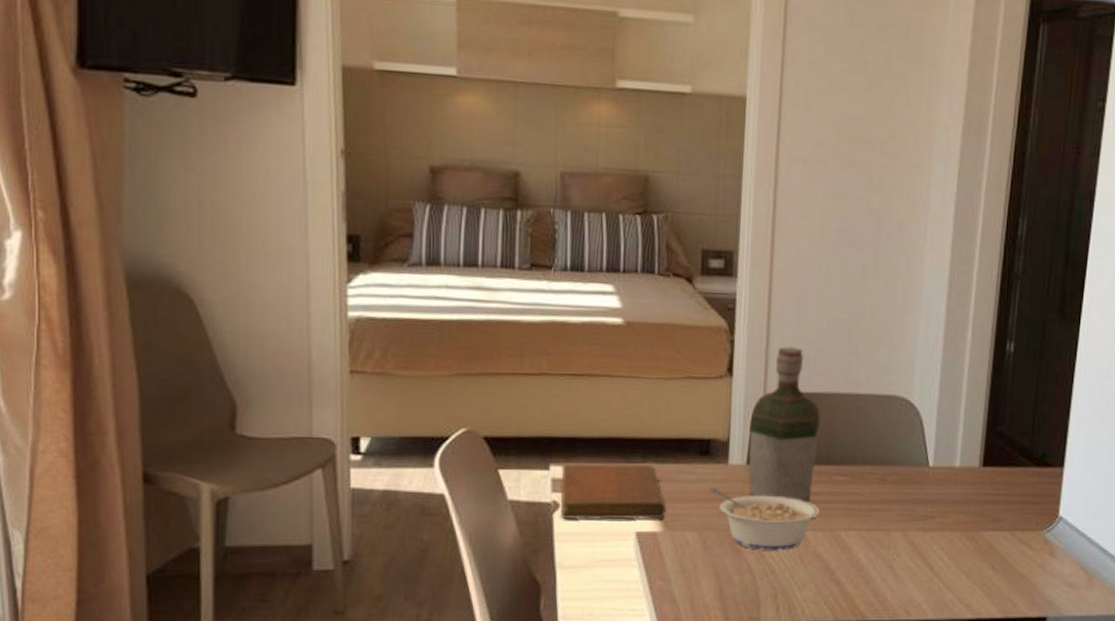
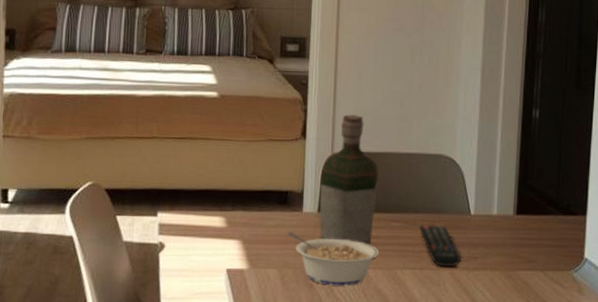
notebook: present [560,463,667,520] -> none [165,211,252,259]
remote control: none [867,479,918,528] -> present [419,225,462,267]

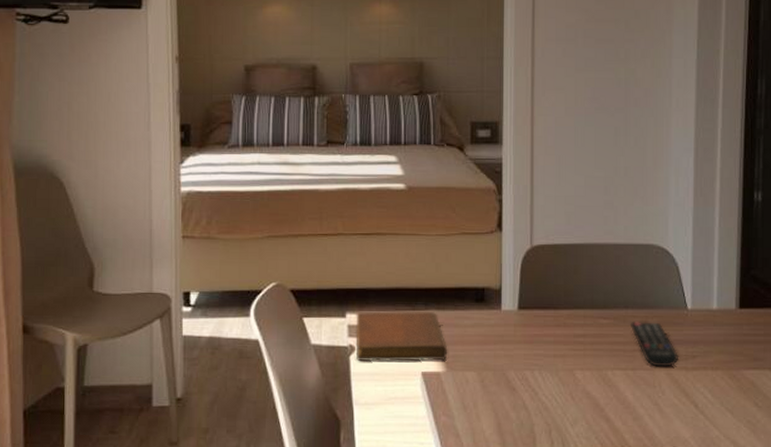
notebook: none [165,211,252,259] -> present [355,310,448,362]
legume: present [288,232,379,286] -> none [486,332,587,389]
bottle: present [319,114,379,245] -> none [519,203,584,344]

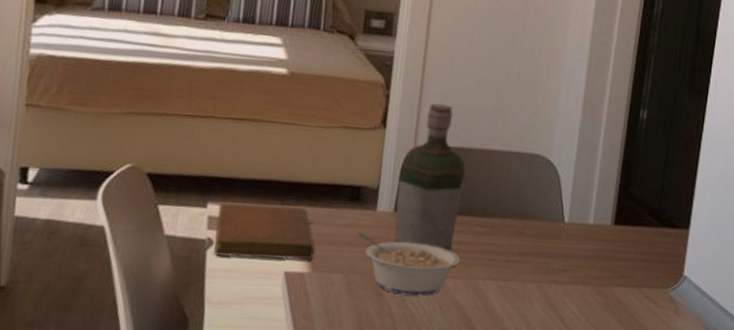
legume: none [486,332,587,389] -> present [358,233,460,296]
bottle: none [519,203,584,344] -> present [394,103,466,251]
remote control: present [630,322,679,367] -> none [506,231,552,280]

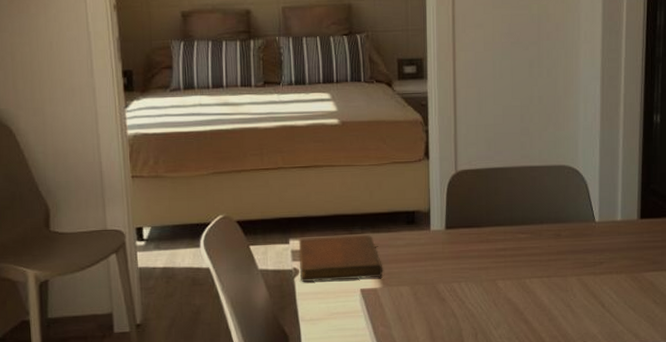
legume: present [358,233,460,296] -> none [418,250,508,298]
bottle: present [394,103,466,251] -> none [446,131,503,258]

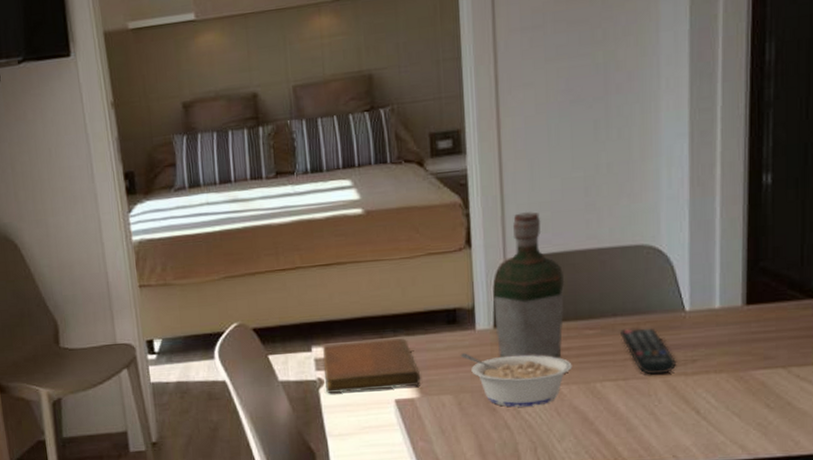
legume: none [418,250,508,298] -> present [461,353,572,407]
bottle: none [446,131,503,258] -> present [493,211,565,359]
remote control: none [545,234,589,274] -> present [619,328,677,375]

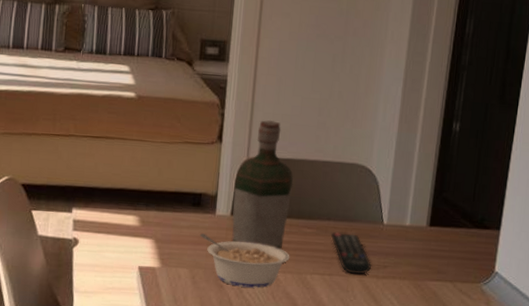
notebook: present [322,338,421,394] -> none [79,208,164,257]

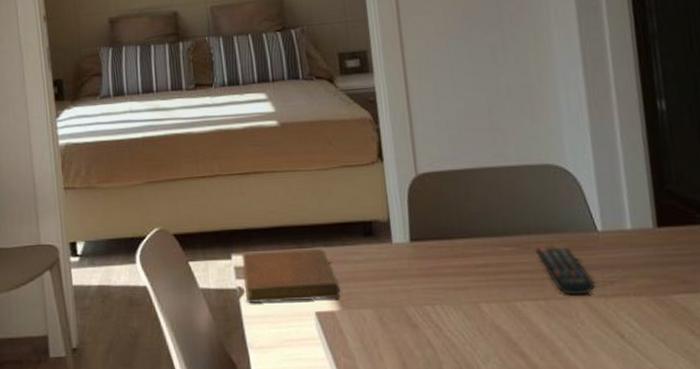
notebook: none [79,208,164,257] -> present [241,249,341,304]
legume: present [200,233,290,288] -> none [379,266,491,324]
bottle: present [232,119,293,250] -> none [406,128,479,275]

